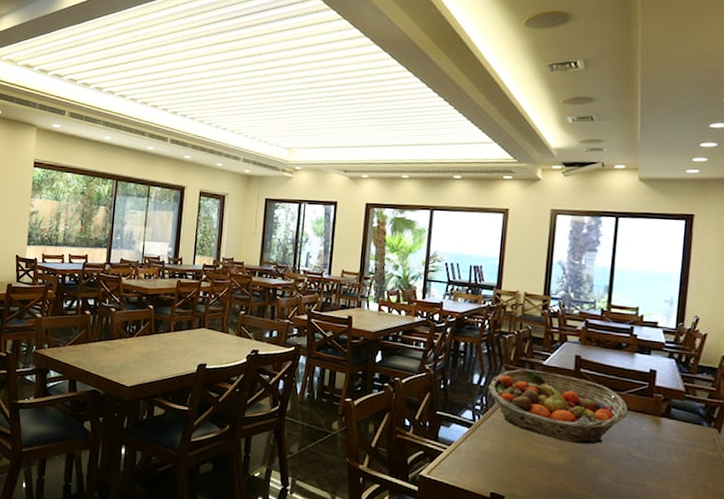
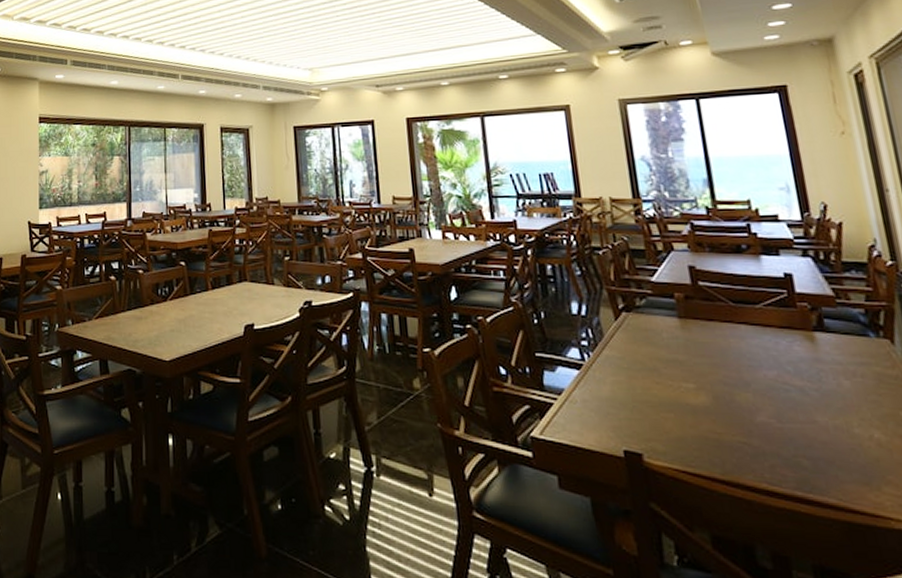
fruit basket: present [488,369,628,445] -> none [591,289,771,375]

